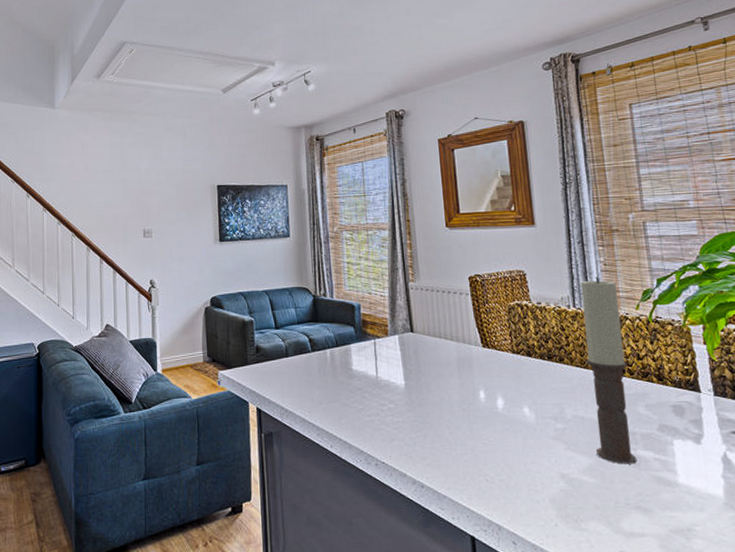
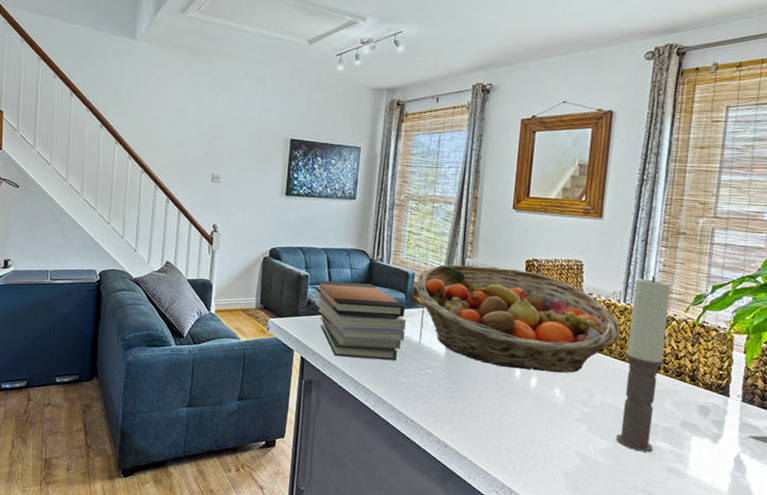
book stack: none [261,321,361,403] -> present [315,280,406,361]
fruit basket: none [363,287,577,392] -> present [416,264,620,373]

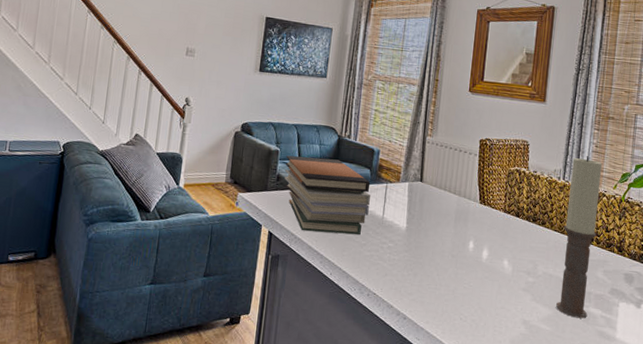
fruit basket: present [416,264,620,373] -> none [380,142,560,246]

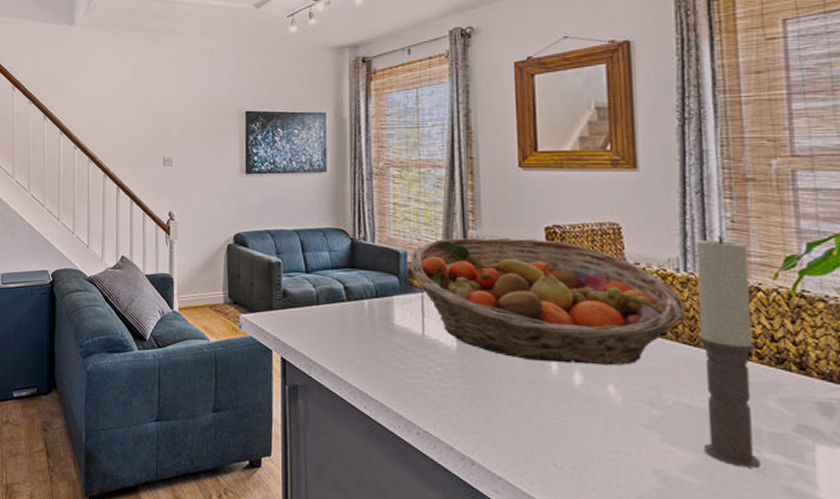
book stack: present [284,155,371,235] -> none [290,266,403,359]
fruit basket: none [380,142,560,246] -> present [410,237,686,366]

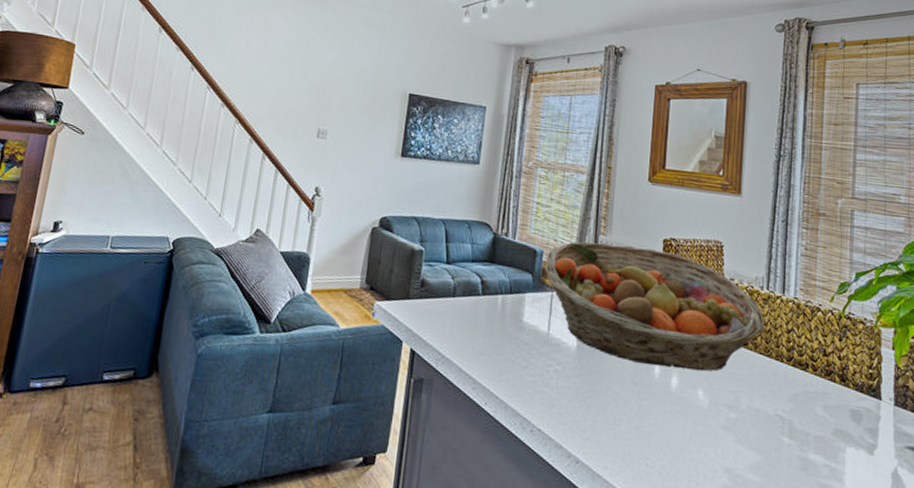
candle: present [696,236,761,469] -> none [766,261,815,468]

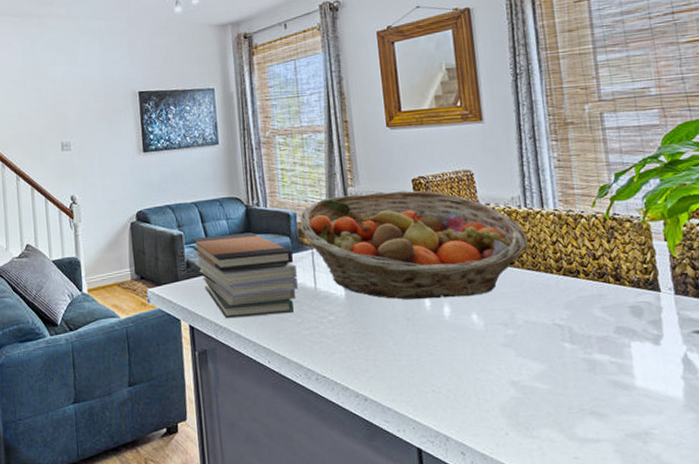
book stack: none [430,256,533,356] -> present [191,232,298,319]

